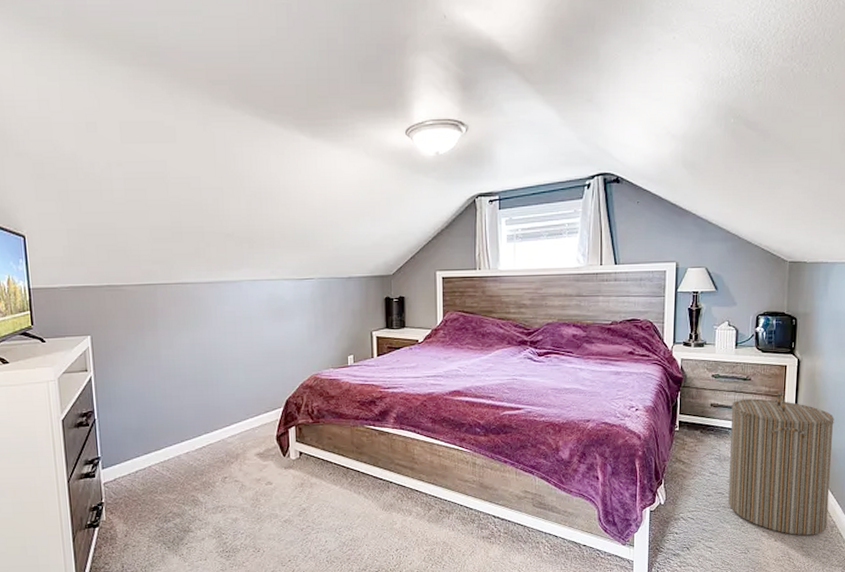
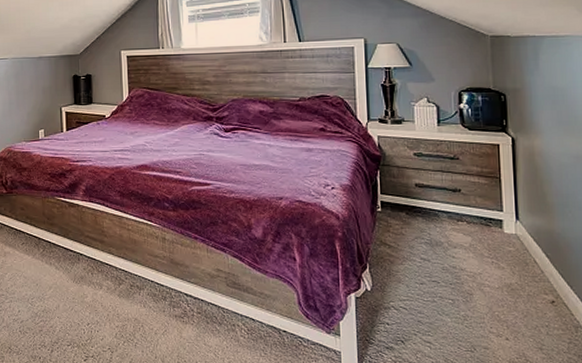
laundry hamper: present [728,391,834,536] -> none [439,172,570,336]

